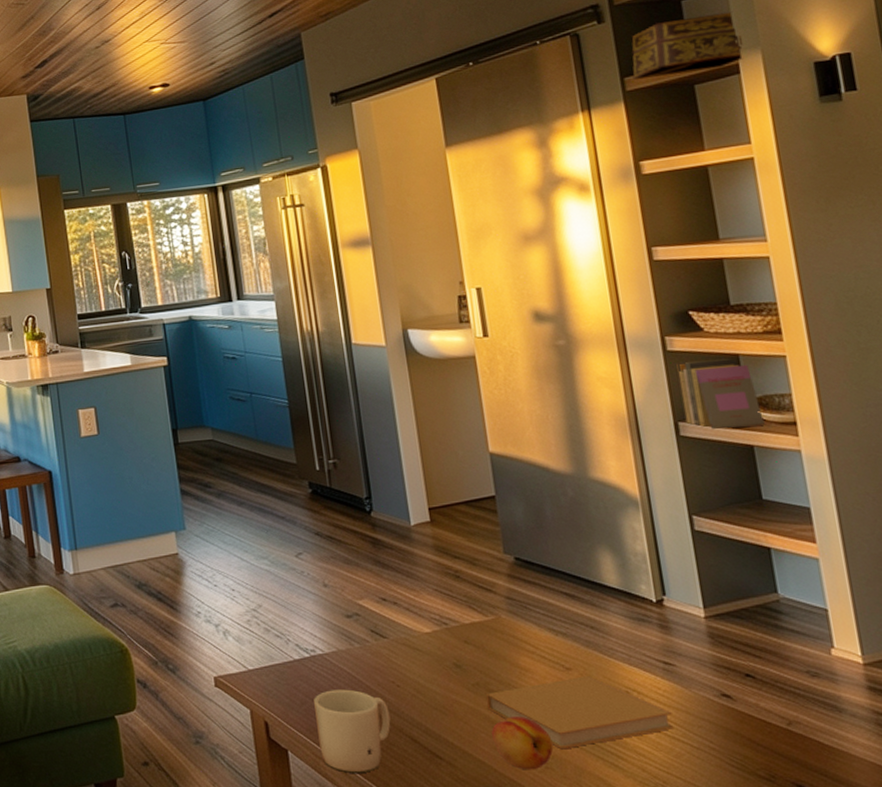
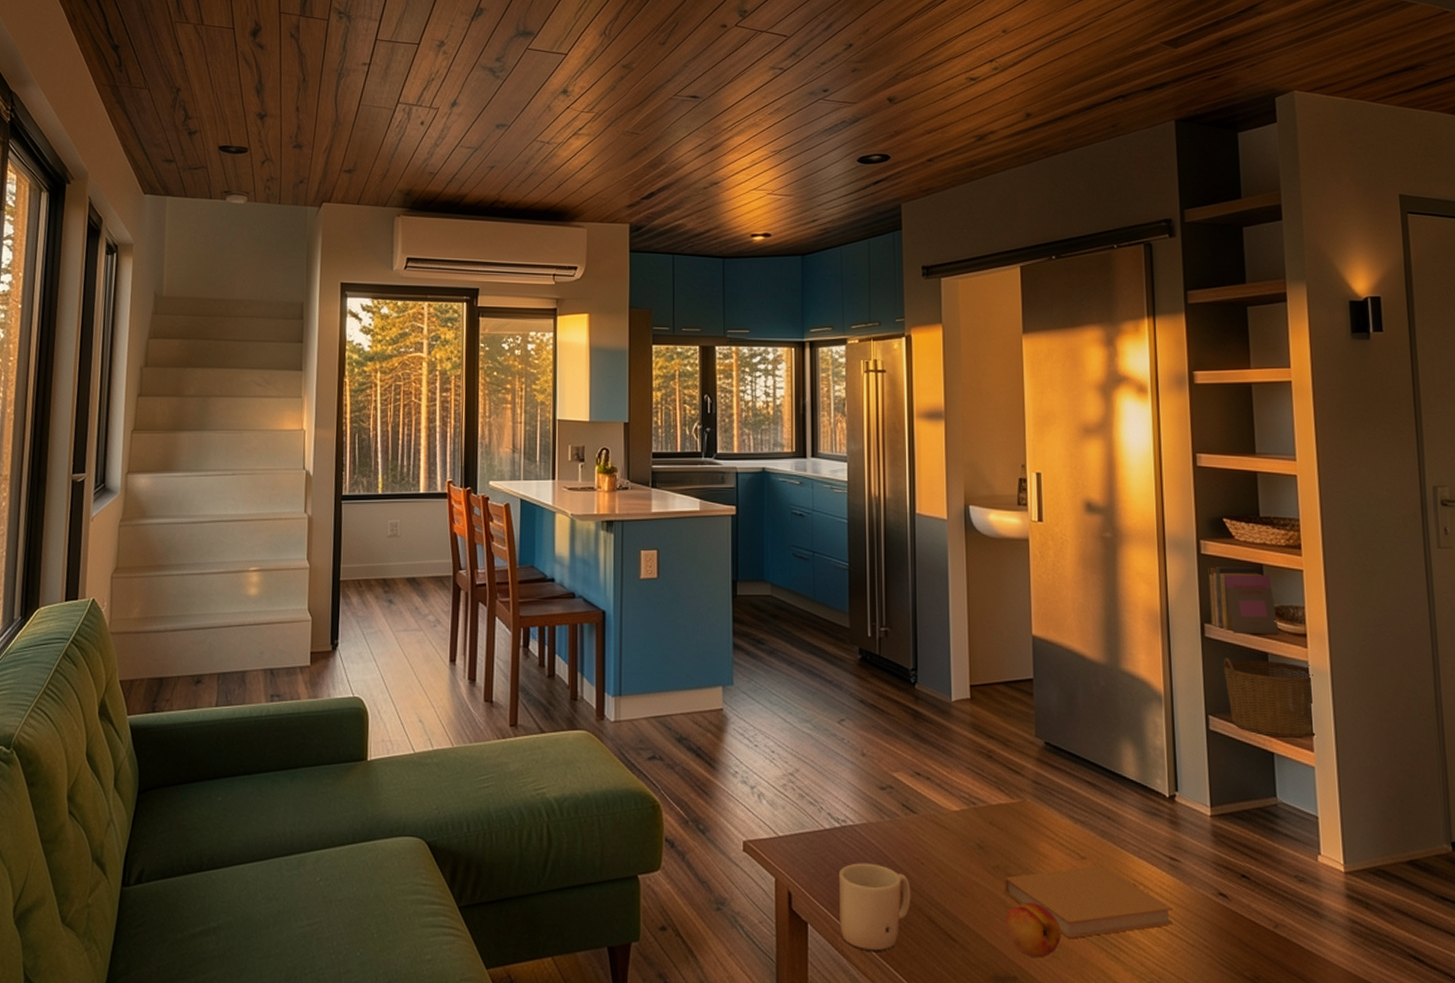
decorative box: present [631,11,745,80] -> none [1195,243,1292,294]
basket: none [703,453,817,532] -> present [1223,657,1316,738]

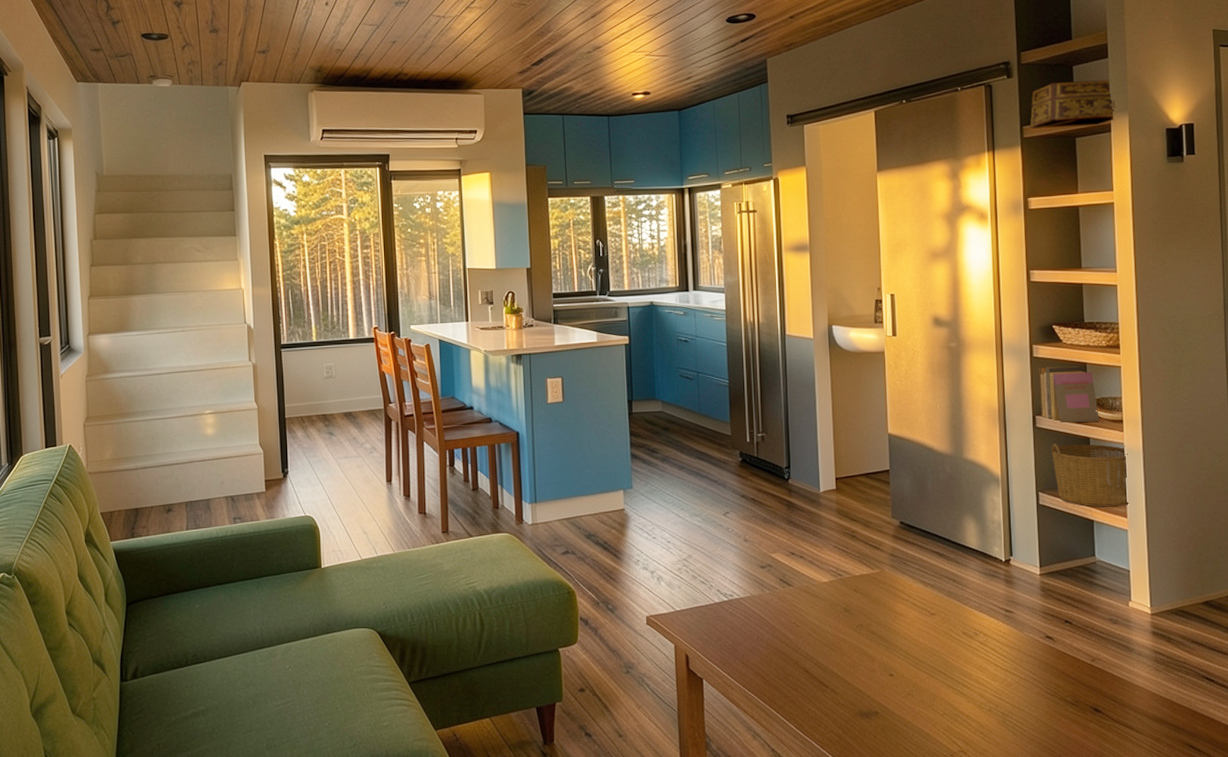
mug: present [839,863,911,951] -> none [728,628,789,698]
book: present [1004,866,1173,939] -> none [866,620,1008,680]
fruit: present [1006,901,1062,959] -> none [869,652,915,696]
decorative box: none [1195,243,1292,294] -> present [1029,79,1116,128]

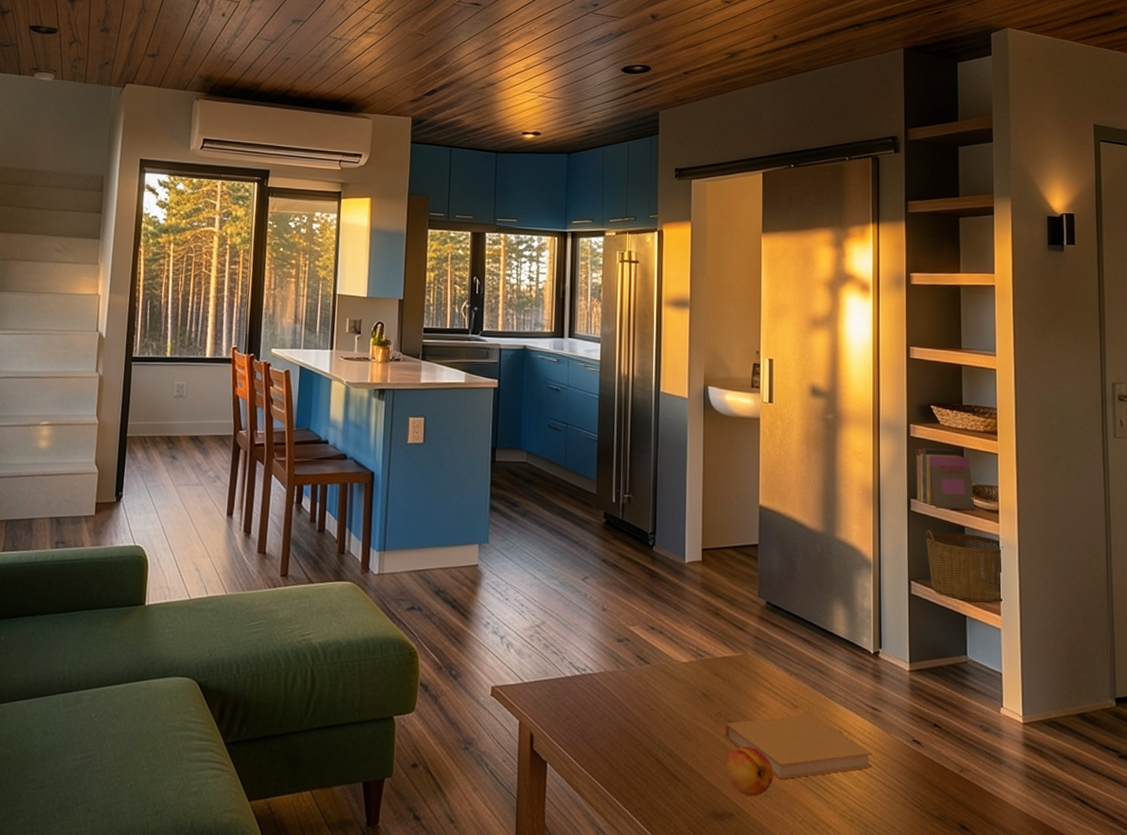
book: none [866,620,1008,680] -> present [724,714,873,780]
fruit: none [869,652,915,696] -> present [725,745,774,797]
decorative box: present [1029,79,1116,128] -> none [914,161,999,208]

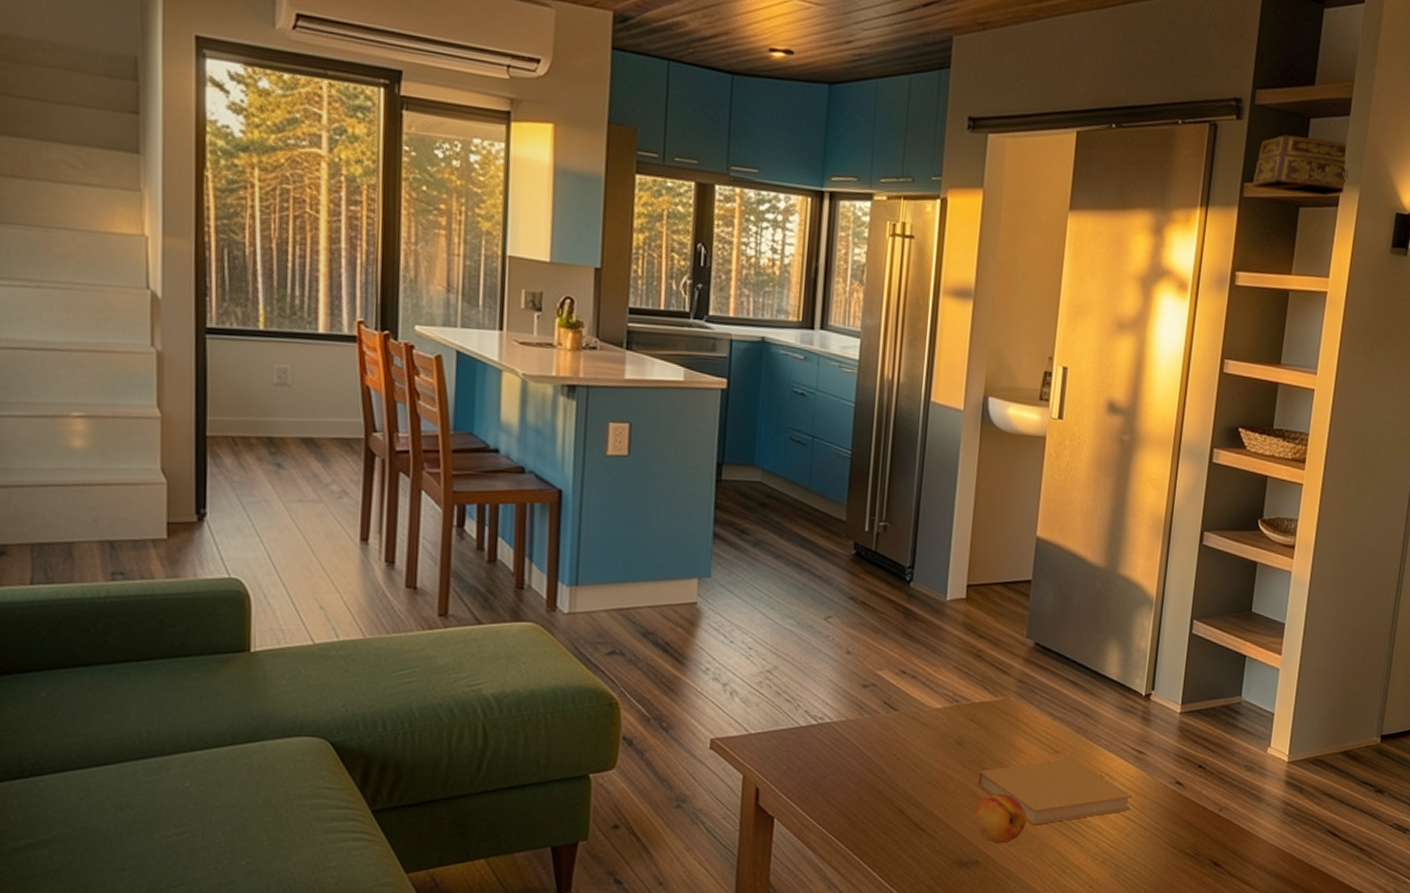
decorative box: none [914,161,999,208] -> present [1252,134,1349,197]
books: present [916,448,975,510] -> none [1210,476,1273,545]
basket: present [925,530,1003,603] -> none [1214,565,1294,643]

